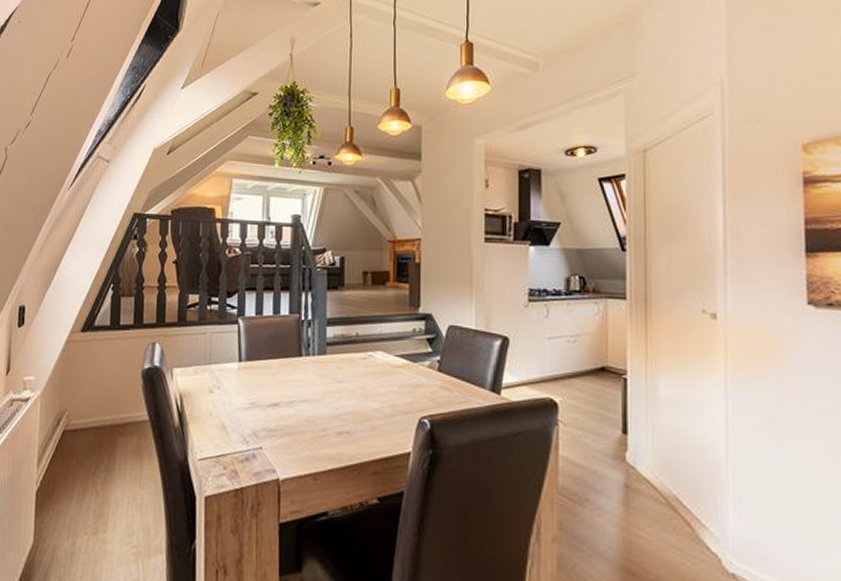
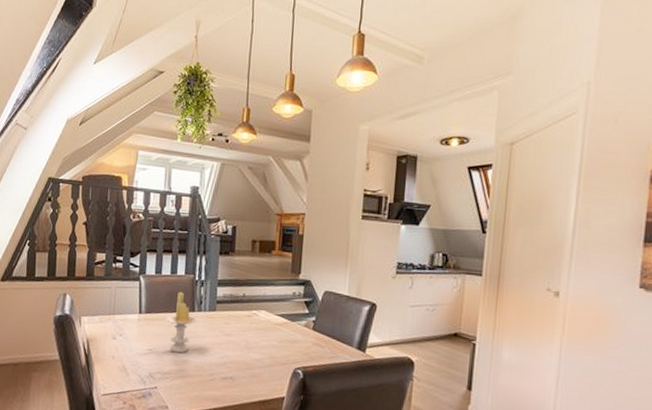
candle: none [270,334,304,406] -> present [167,292,196,353]

